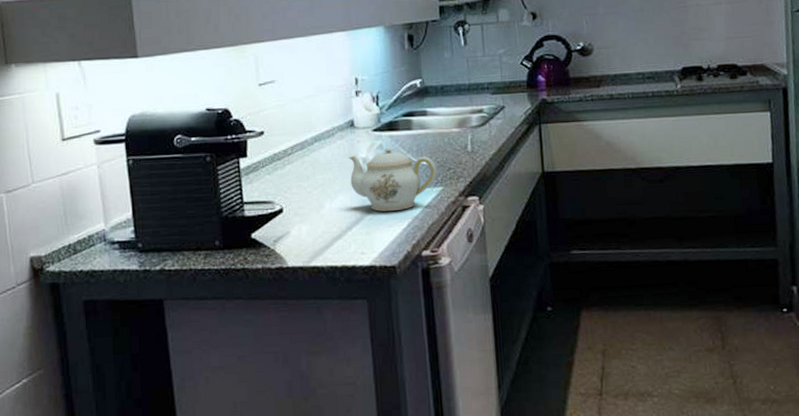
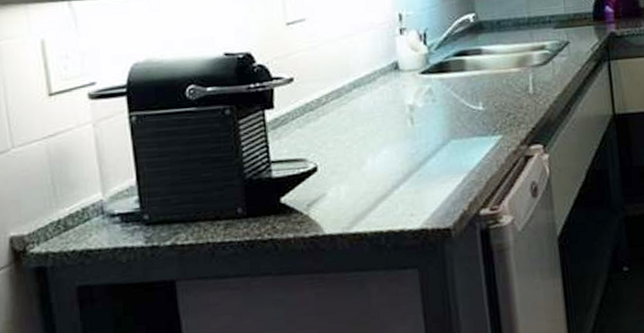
teapot: present [348,147,437,212] -> none [392,92,495,166]

